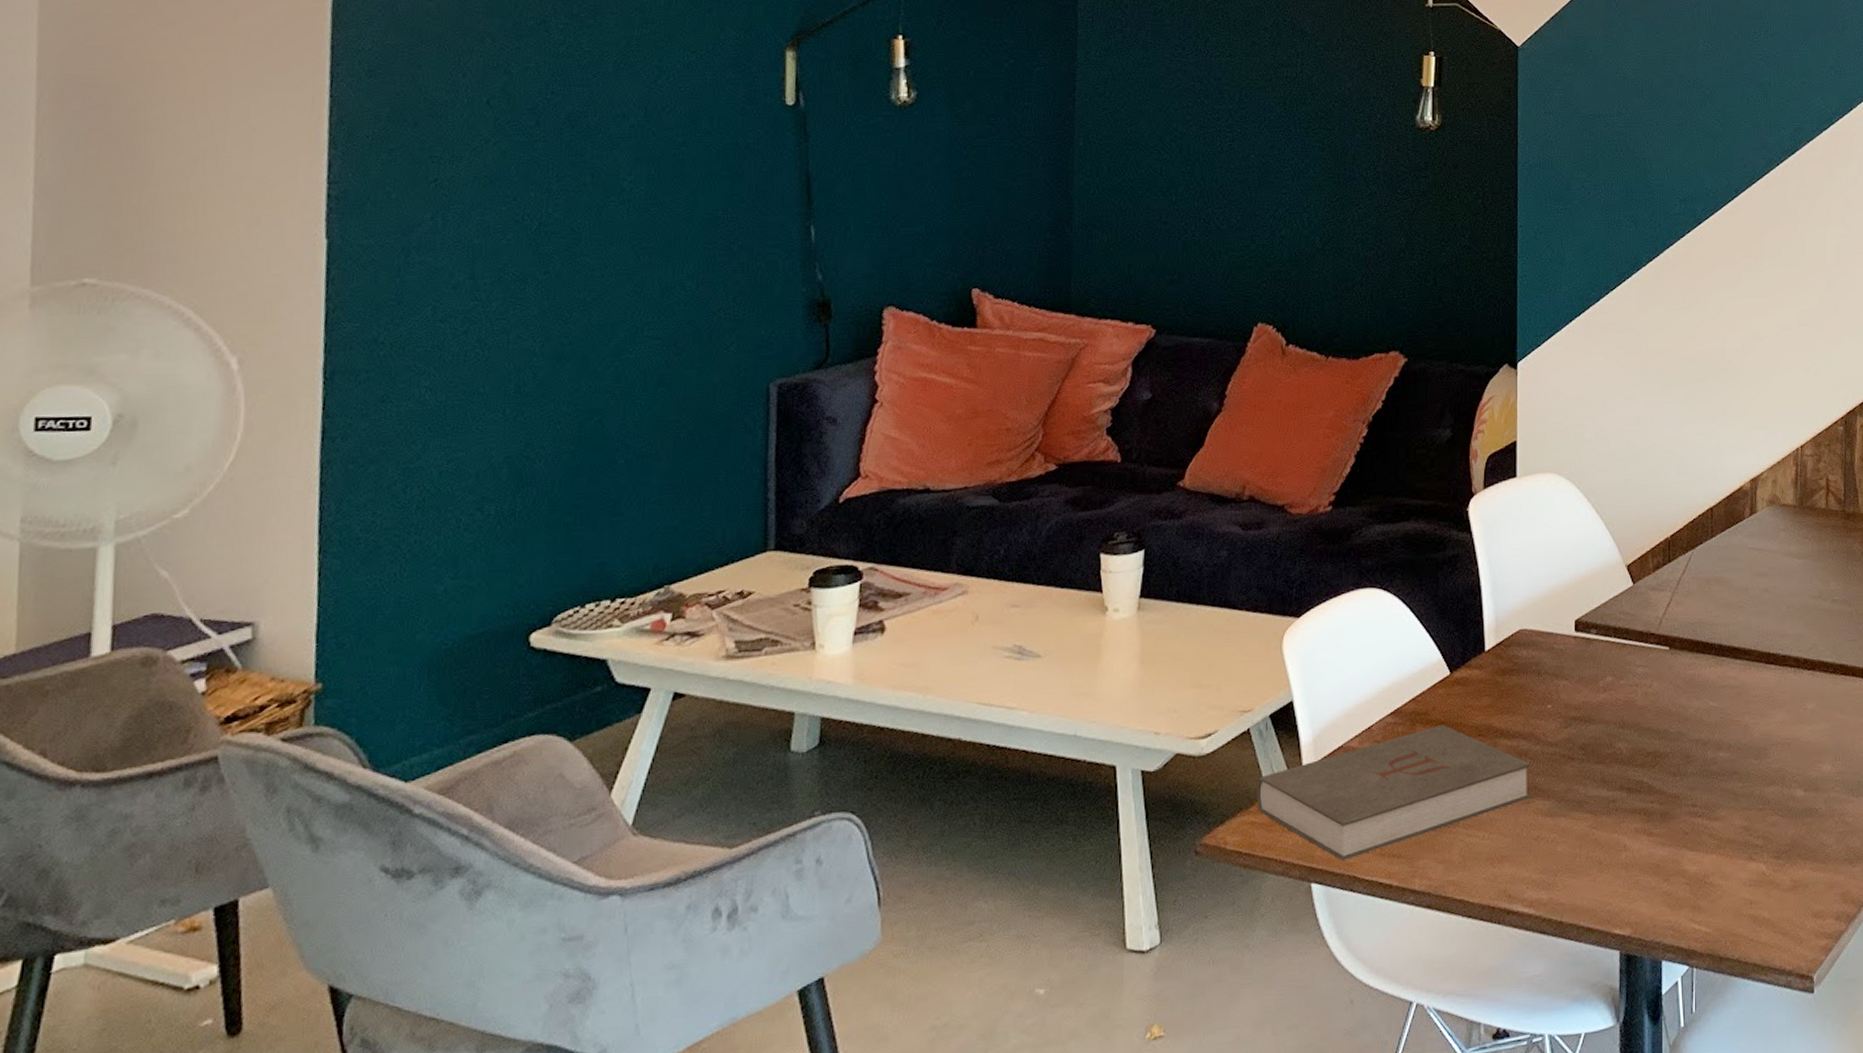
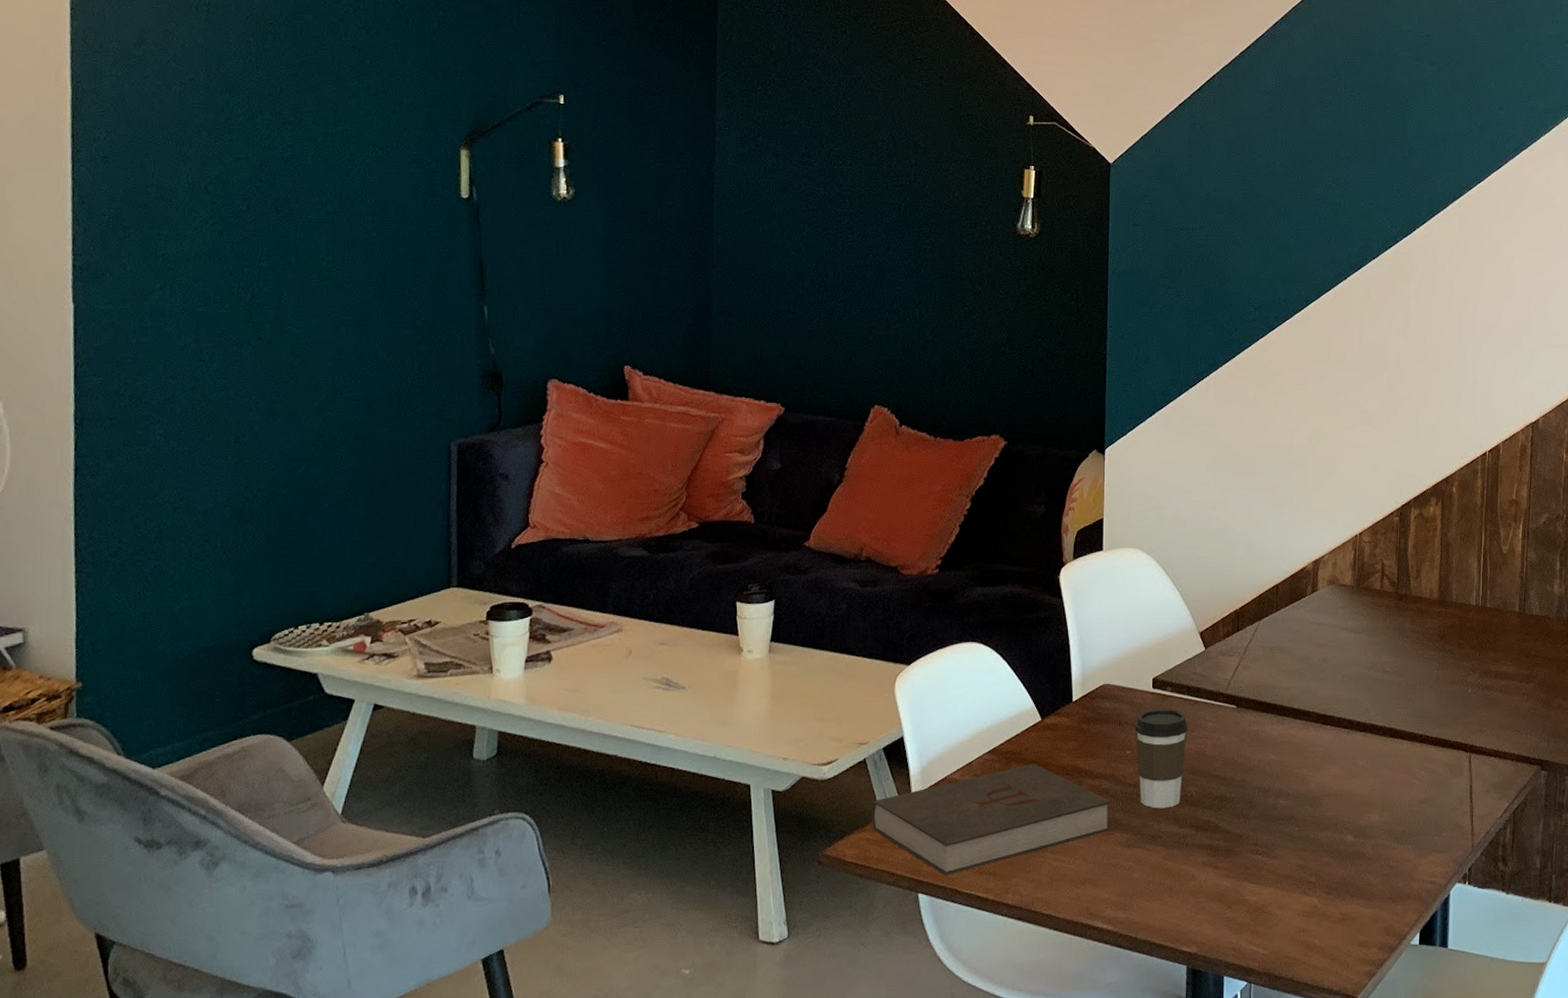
coffee cup: none [1556,654,1615,770] -> present [1135,709,1188,809]

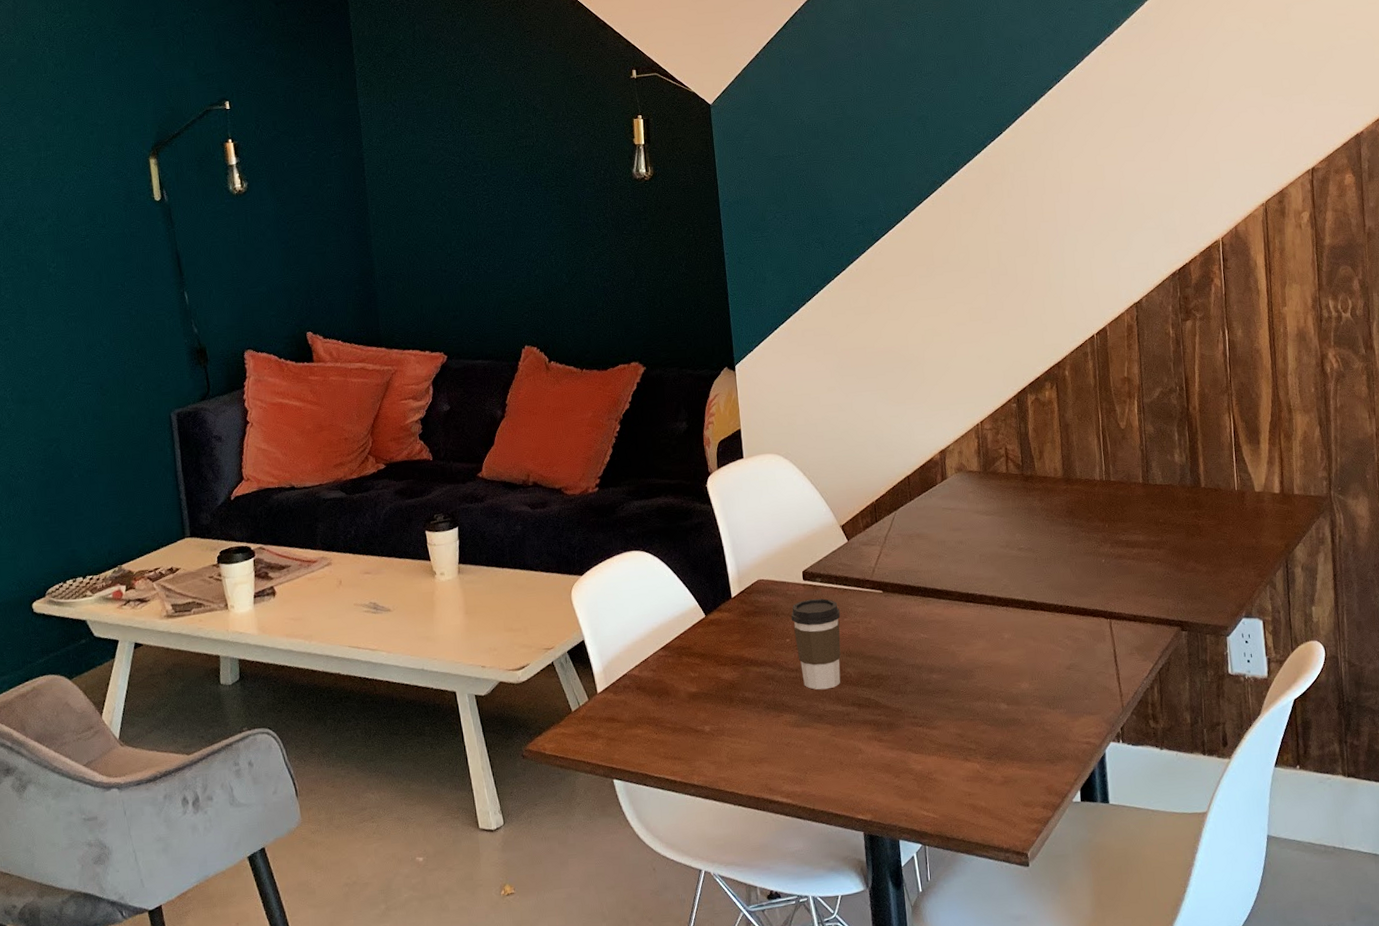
book: present [871,763,1112,876] -> none [563,656,780,762]

